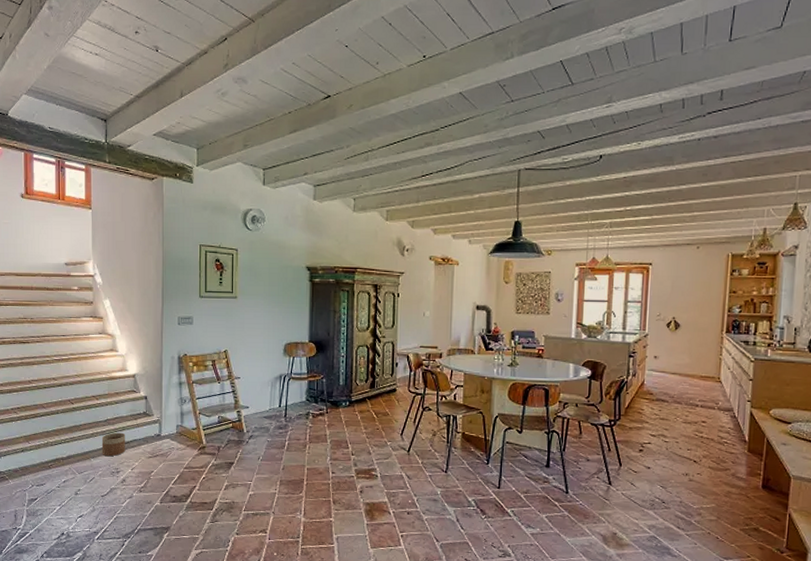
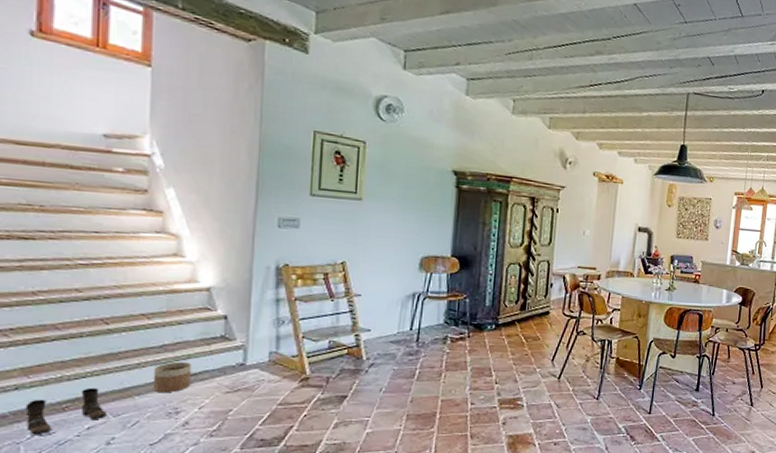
boots: none [28,451,75,485] -> present [25,387,108,435]

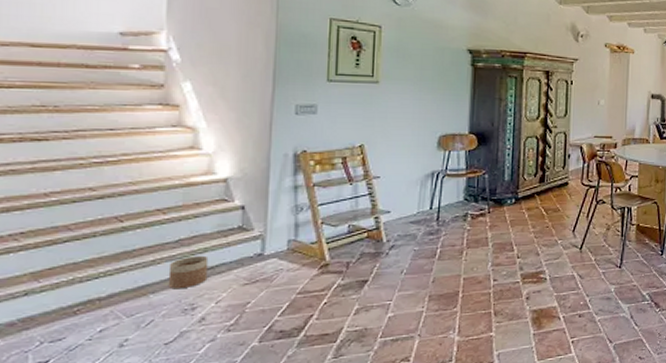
boots: present [25,387,108,435] -> none [34,288,121,342]

